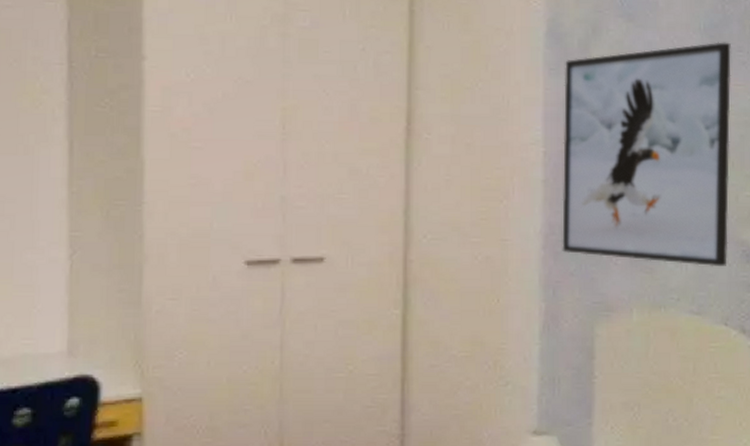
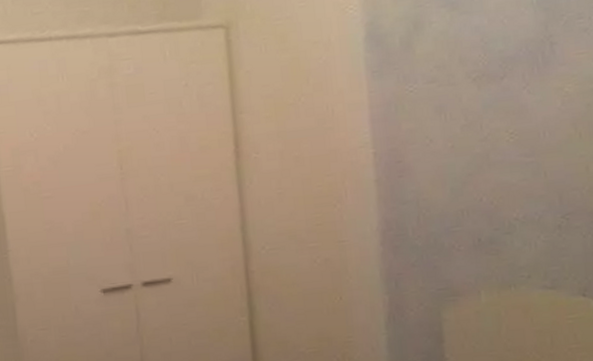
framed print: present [562,42,731,266] -> none [387,11,581,246]

